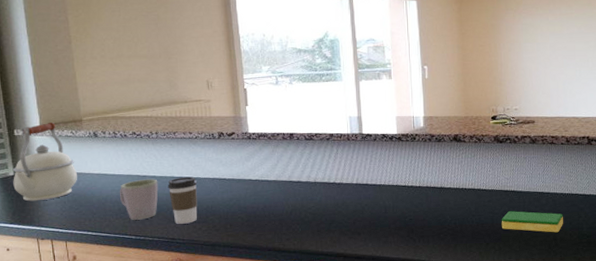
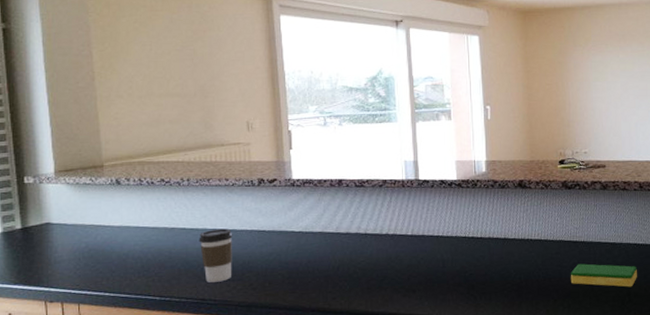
kettle: present [12,123,77,202] -> none [20,169,95,259]
mug: present [119,179,158,220] -> none [143,231,188,279]

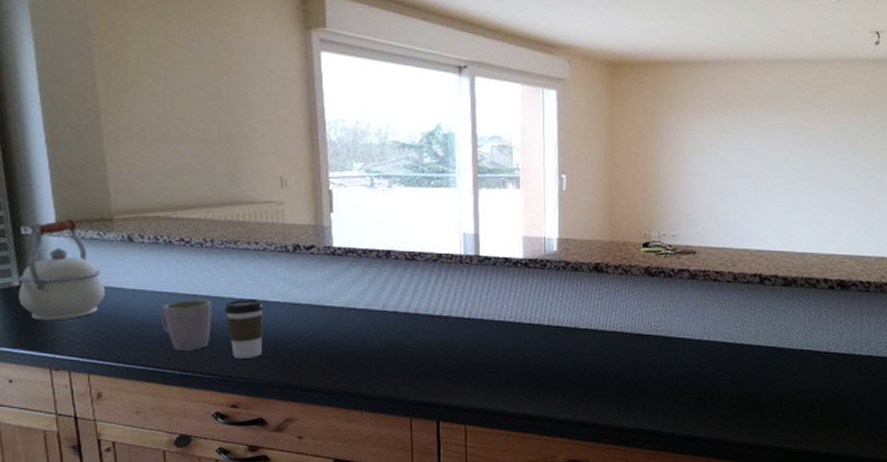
kettle: none [20,169,95,259] -> present [17,220,105,321]
mug: none [143,231,188,279] -> present [160,299,212,351]
dish sponge: present [570,263,637,287] -> none [647,361,723,390]

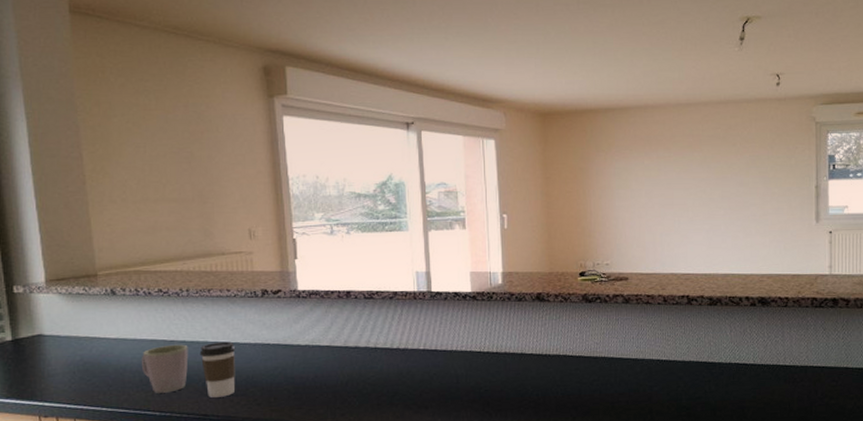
kettle: present [17,220,105,321] -> none [10,278,90,372]

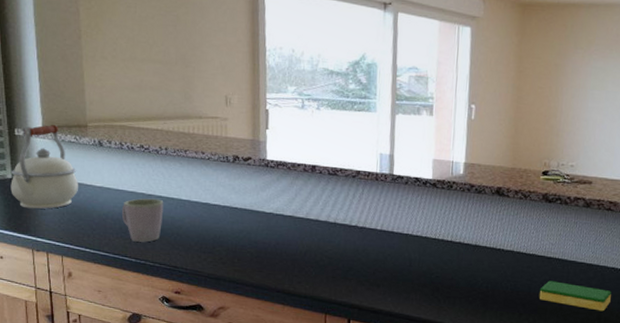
kettle: none [10,278,90,372] -> present [10,125,78,209]
coffee cup: present [199,341,236,398] -> none [173,200,206,252]
dish sponge: none [590,380,660,405] -> present [539,281,611,312]

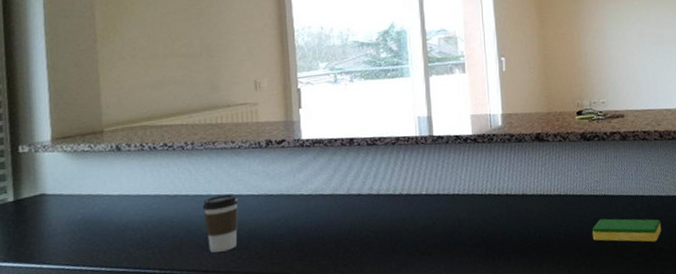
kettle: present [10,125,78,209] -> none [11,136,92,233]
mug: present [121,198,164,242] -> none [143,198,191,250]
coffee cup: none [173,200,206,252] -> present [202,193,239,253]

